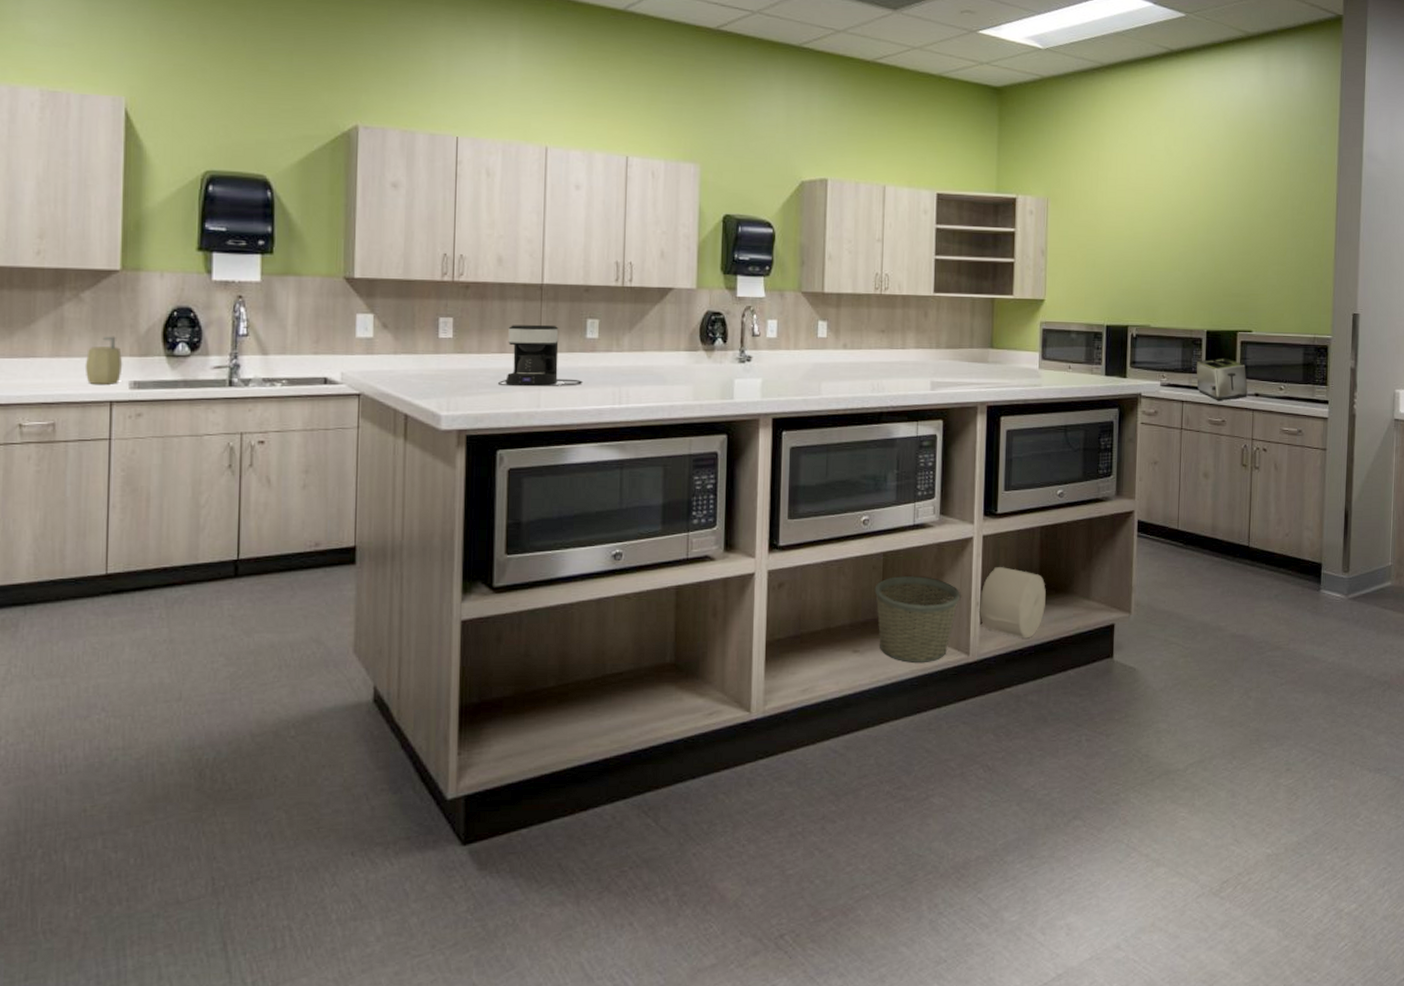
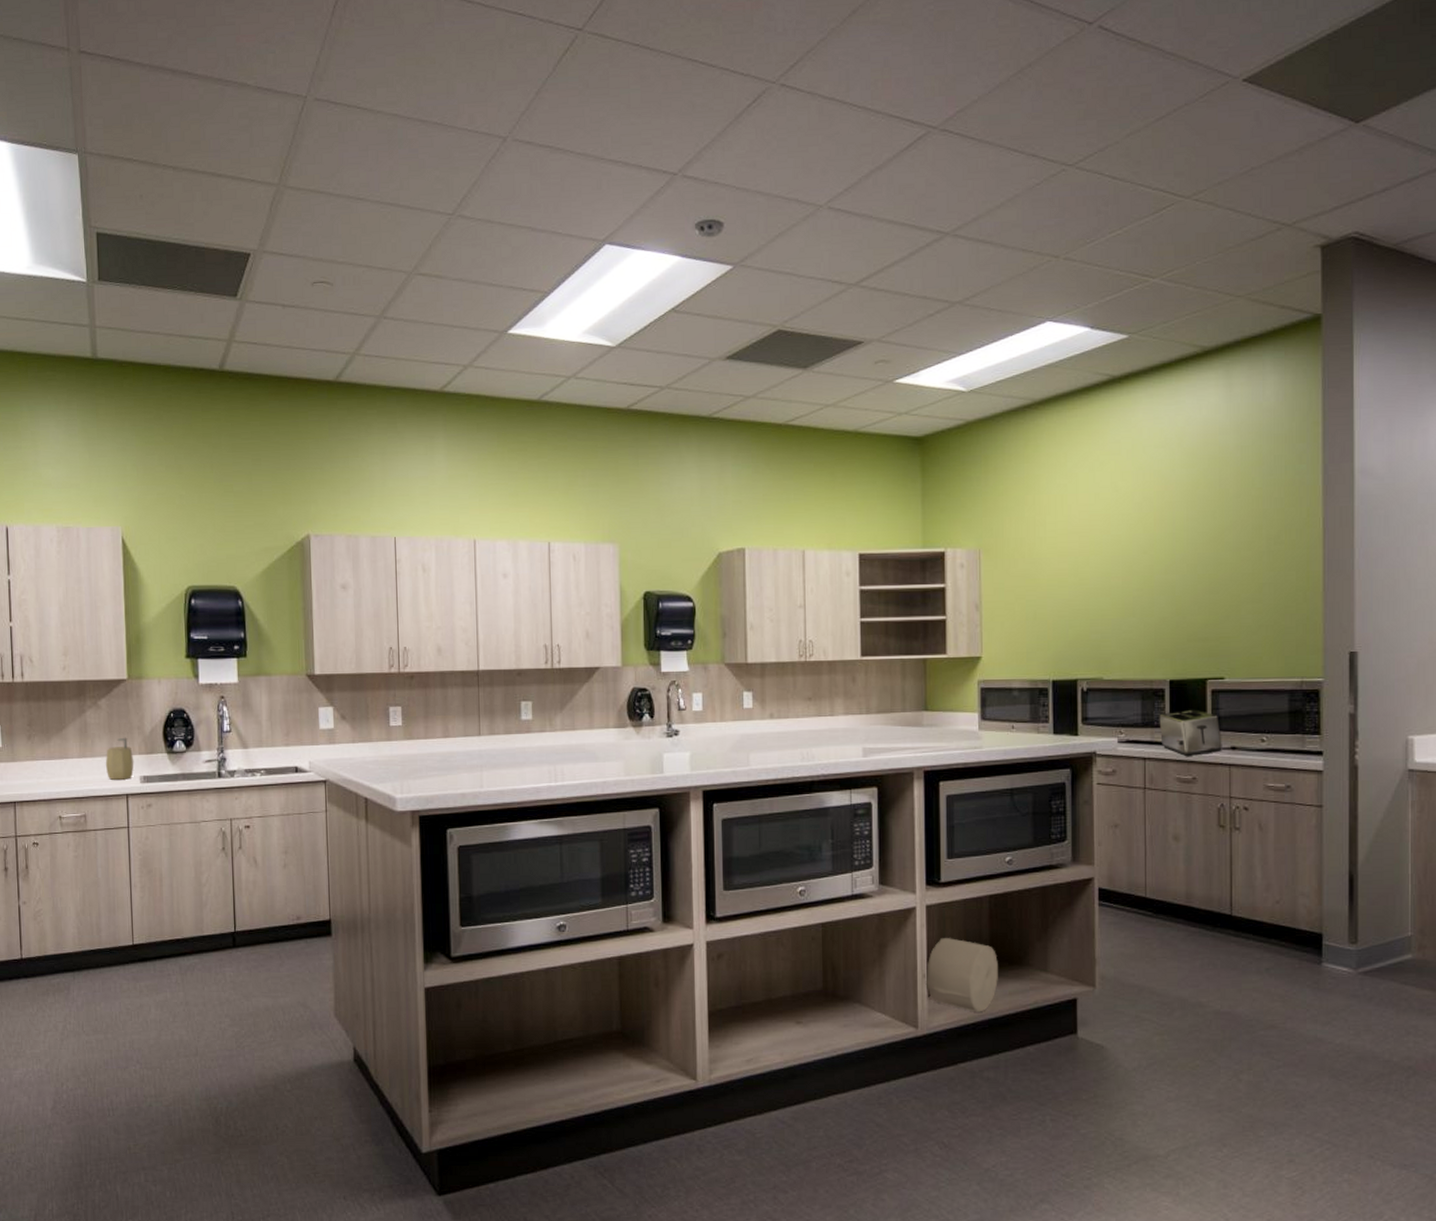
coffee maker: present [497,324,582,387] -> none [443,708,520,769]
basket: present [874,575,960,663] -> none [815,946,905,1035]

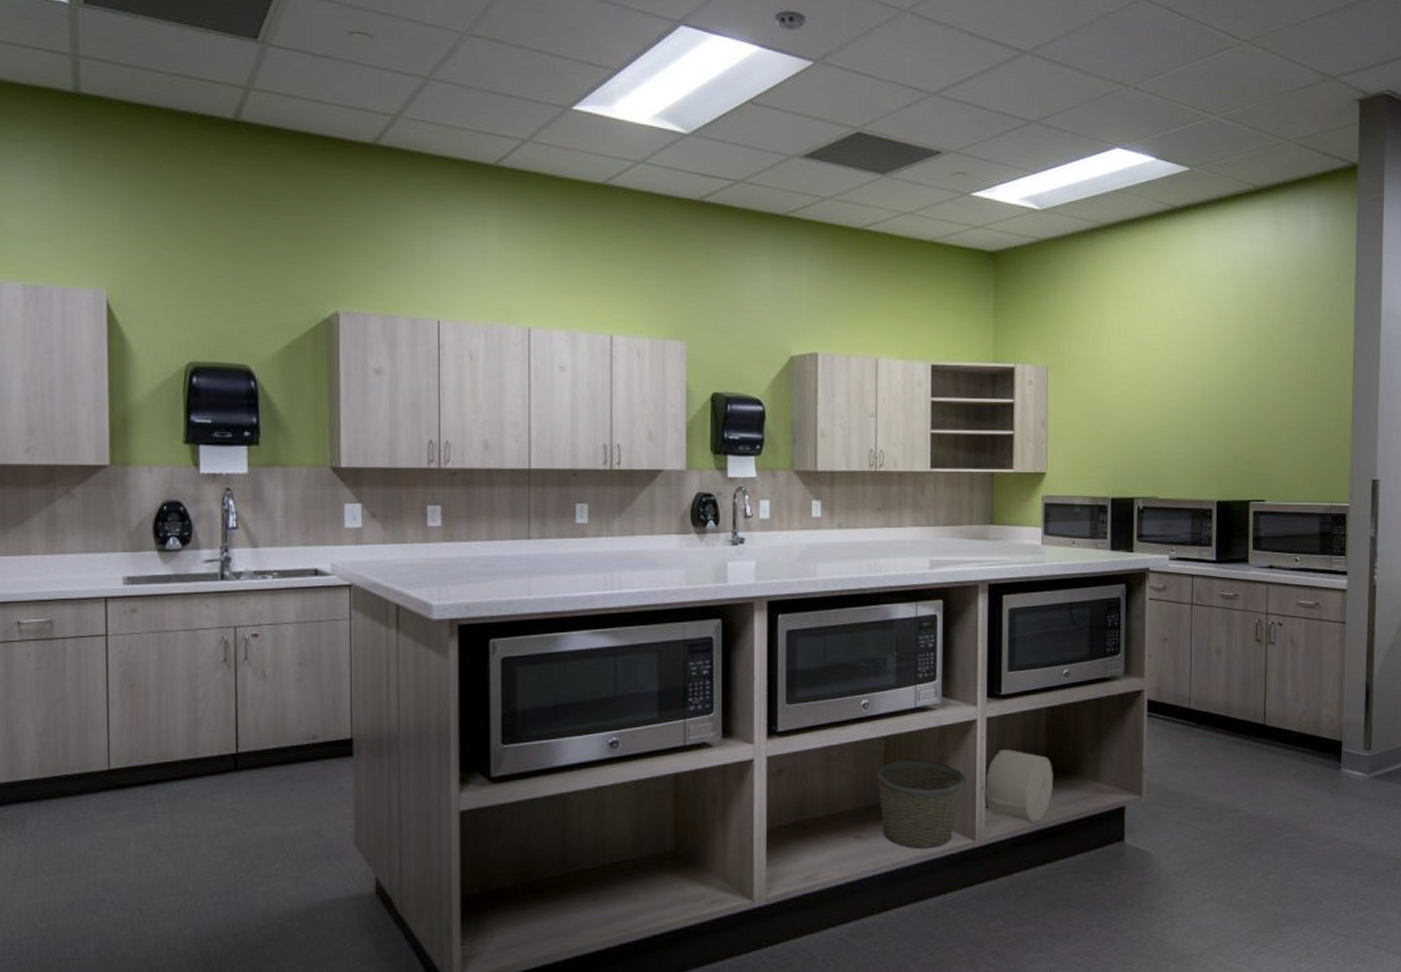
soap dispenser: present [105,737,134,780] -> none [78,532,116,580]
basket: none [815,946,905,1035] -> present [876,759,964,848]
toaster: present [1159,709,1222,756] -> none [1206,529,1262,574]

